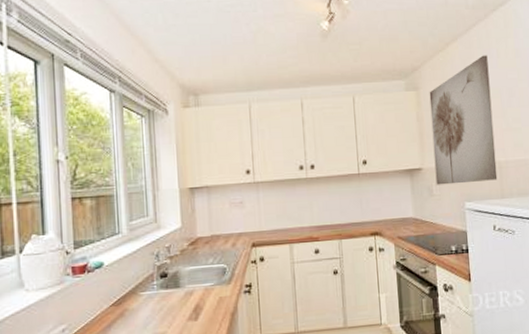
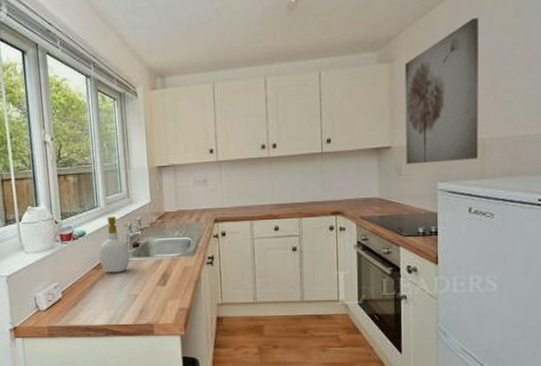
soap bottle: none [119,243,157,309] -> present [99,216,130,273]

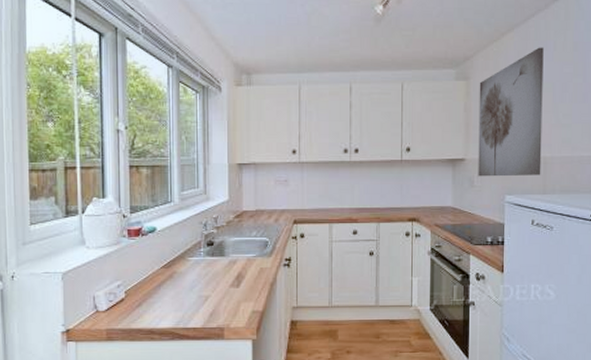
soap bottle: present [99,216,130,273] -> none [170,212,203,272]

